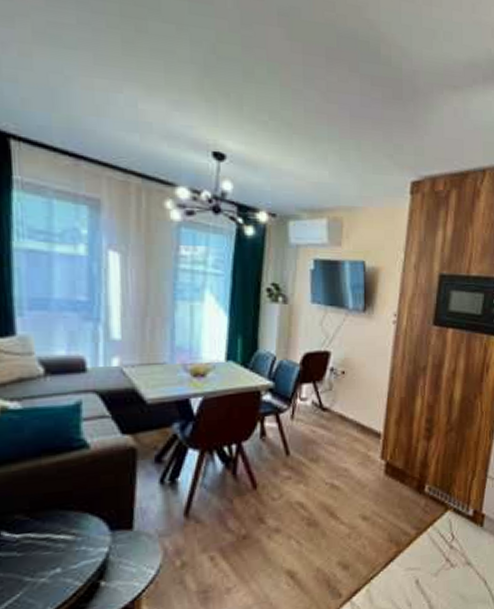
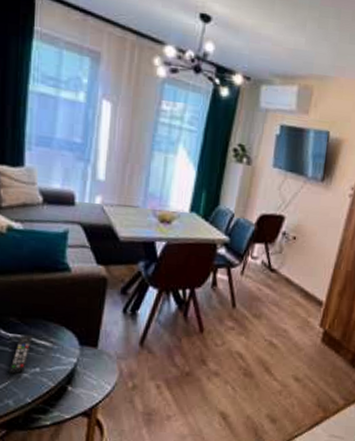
remote control: none [20,531,48,583] -> present [9,335,33,374]

